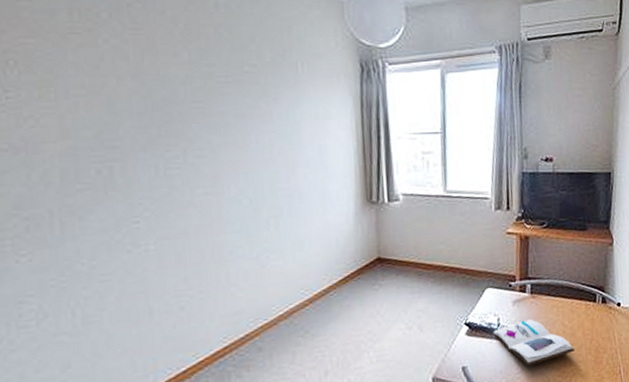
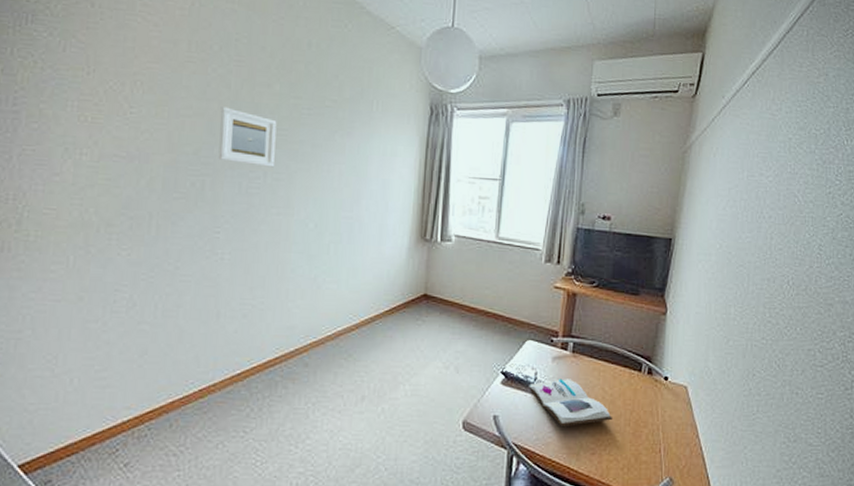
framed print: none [120,82,193,144] -> present [218,107,277,168]

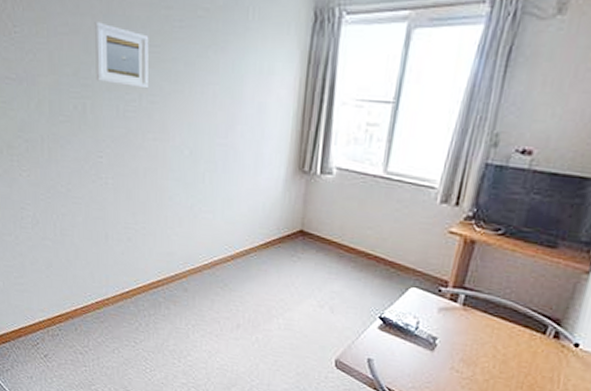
book: present [529,379,613,426] -> none [408,331,503,381]

